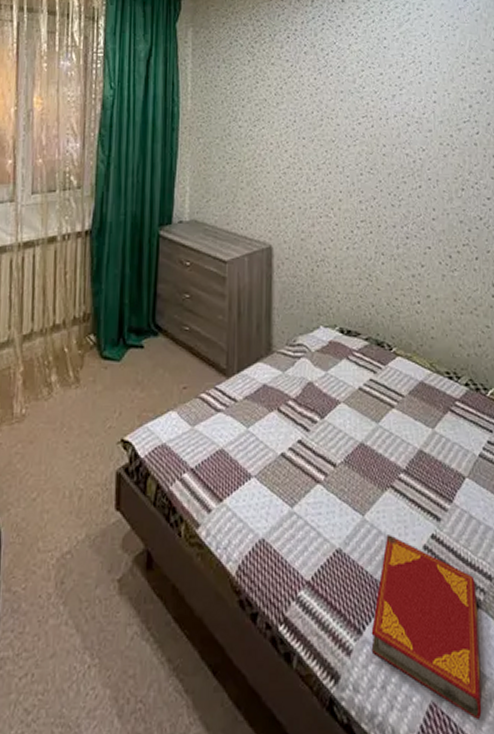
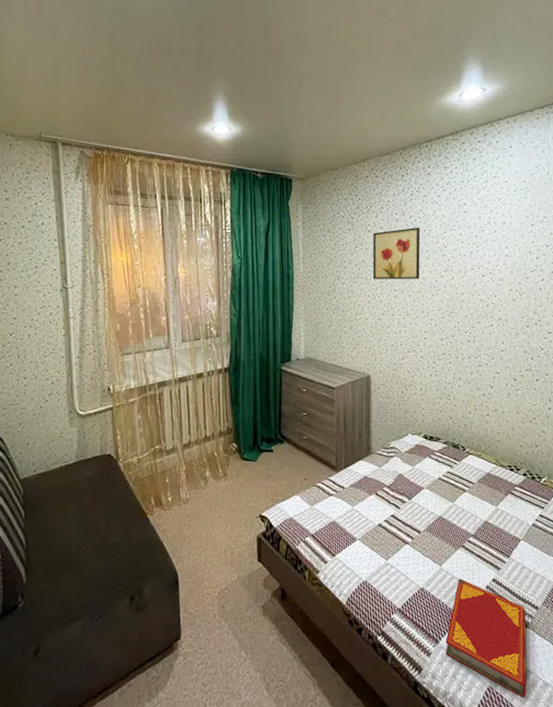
wall art: none [277,62,333,126] -> present [373,227,420,279]

